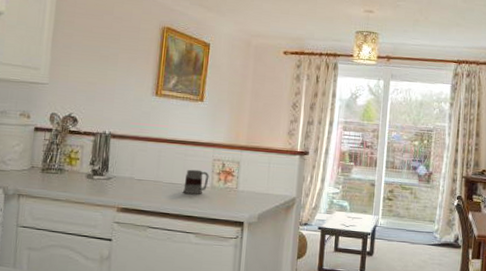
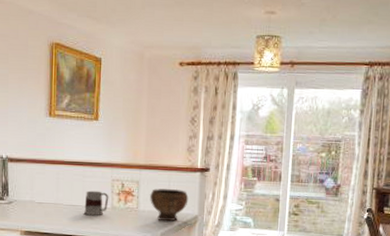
bowl: none [249,169,288,203] -> present [150,188,189,222]

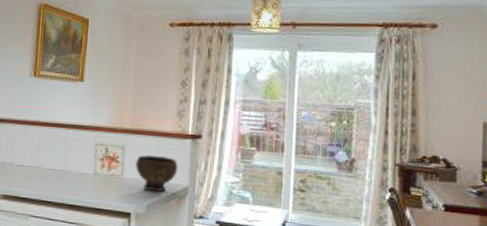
mug: present [84,190,109,215] -> none [65,154,92,182]

